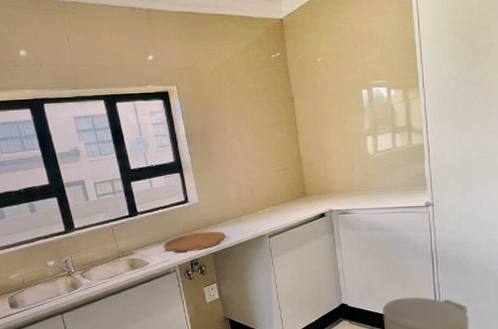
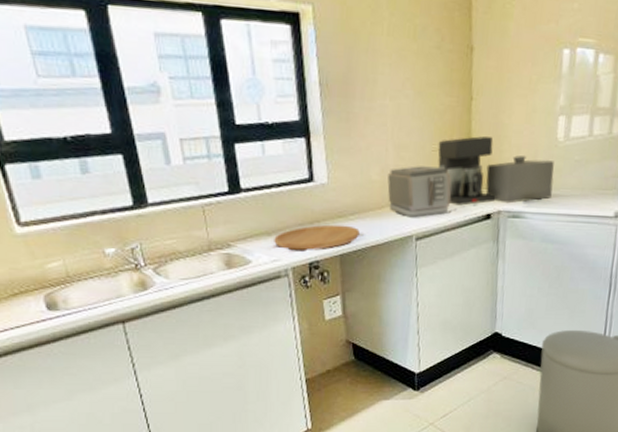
toaster: none [242,183,292,222] -> present [387,166,452,218]
coffee maker: none [277,157,327,209] -> present [438,136,496,206]
canister: none [316,168,371,204] -> present [485,155,554,204]

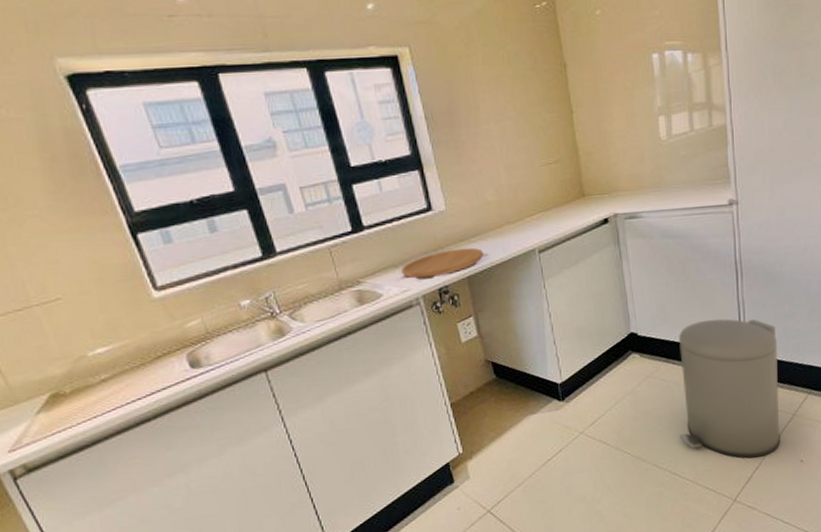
toaster: present [387,166,452,218] -> none [503,180,568,233]
coffee maker: present [438,136,496,206] -> none [546,145,610,215]
canister: present [485,155,554,204] -> none [597,158,664,206]

